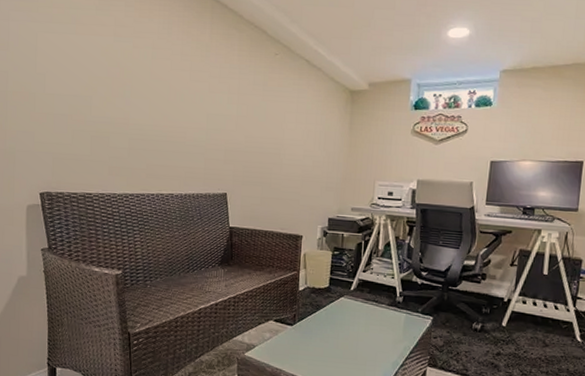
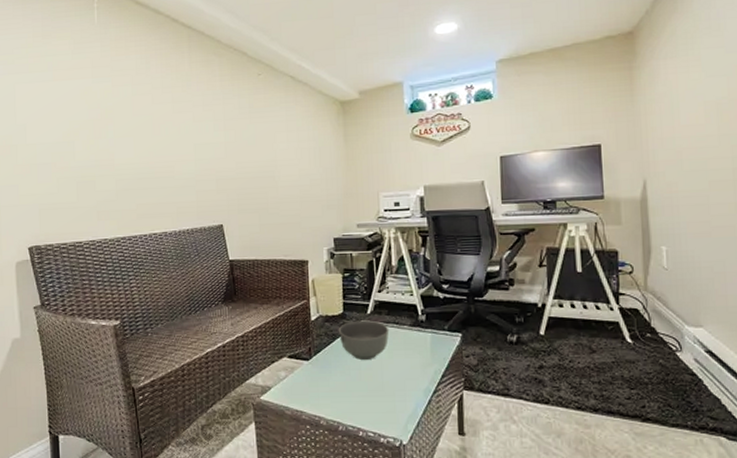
bowl: none [322,295,369,331] -> present [338,320,389,360]

